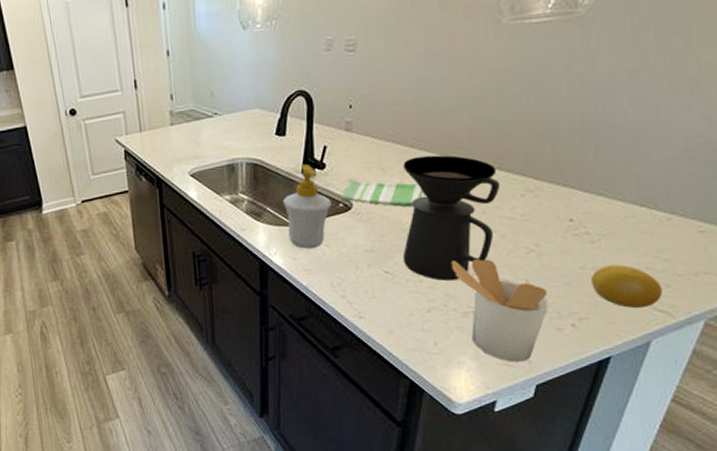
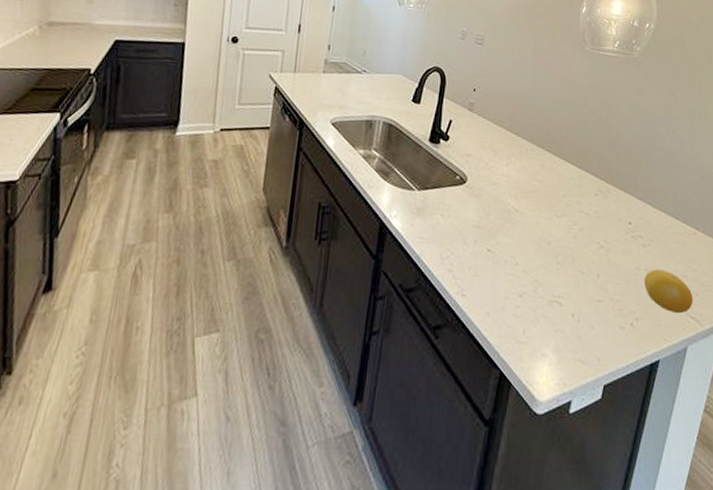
soap bottle: present [283,163,332,249] -> none [409,132,450,216]
dish towel: present [341,179,425,208] -> none [458,154,525,190]
coffee maker: present [403,154,501,281] -> none [504,144,581,267]
utensil holder: present [451,259,550,362] -> none [541,247,615,359]

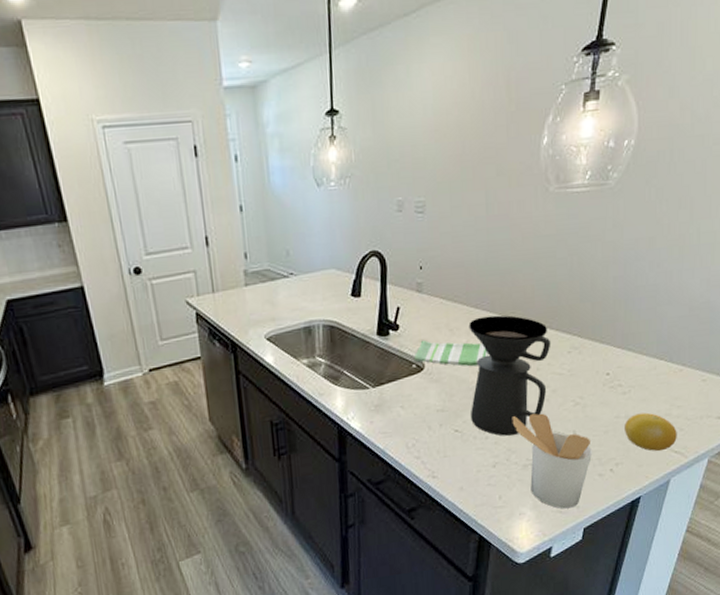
dish towel: none [458,154,525,190] -> present [413,340,488,367]
coffee maker: none [504,144,581,267] -> present [469,315,551,436]
utensil holder: none [541,247,615,359] -> present [512,413,593,509]

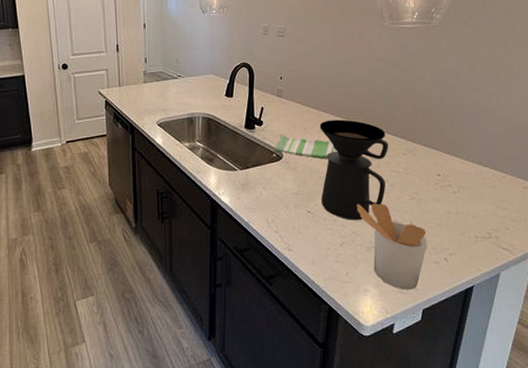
fruit: present [625,412,677,452] -> none [456,211,504,247]

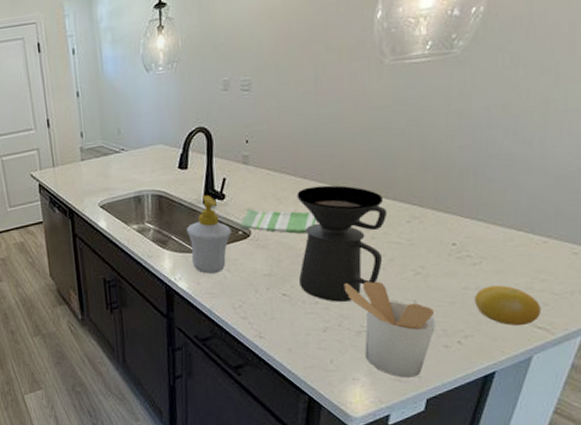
soap bottle: none [230,120,267,190] -> present [186,194,232,274]
fruit: none [456,211,504,247] -> present [475,285,541,326]

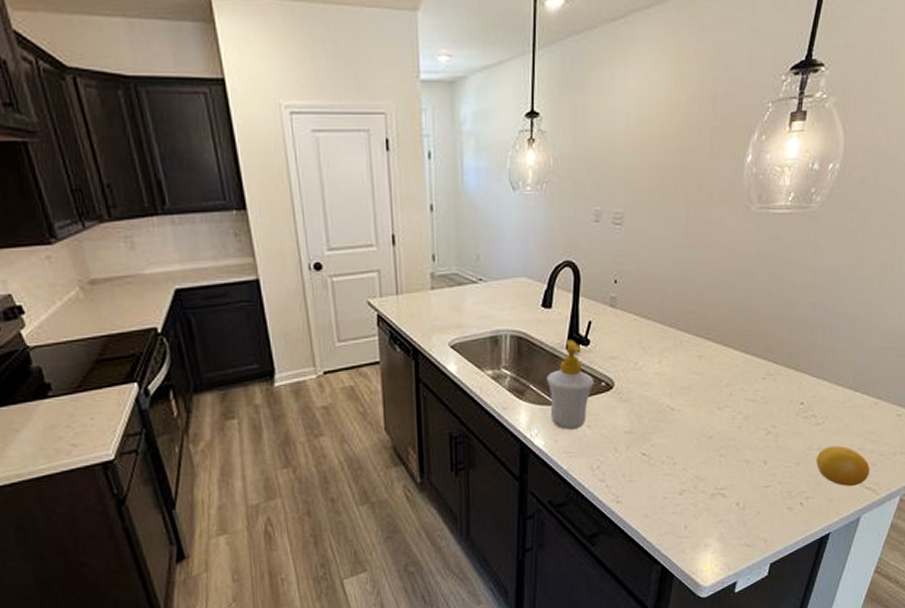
dish towel: present [240,208,318,234] -> none [603,357,681,388]
coffee maker: present [296,185,388,302] -> none [660,335,746,463]
utensil holder: present [344,281,437,378] -> none [702,440,783,542]

